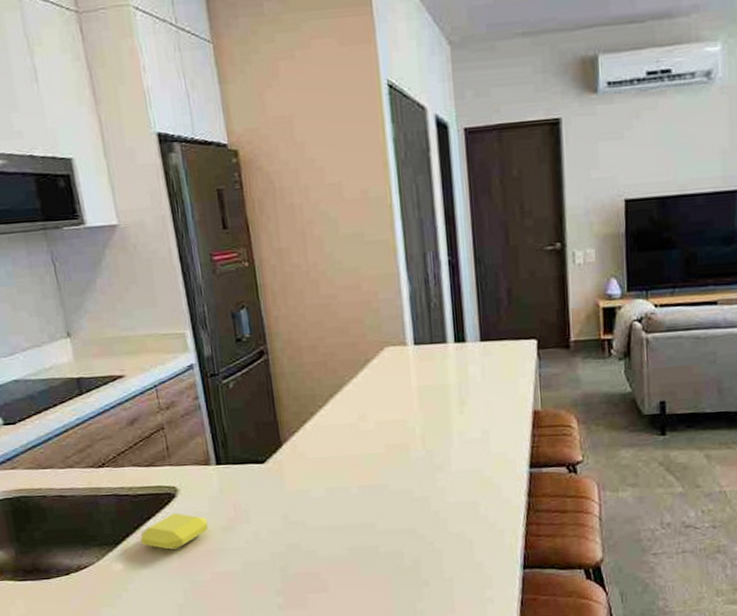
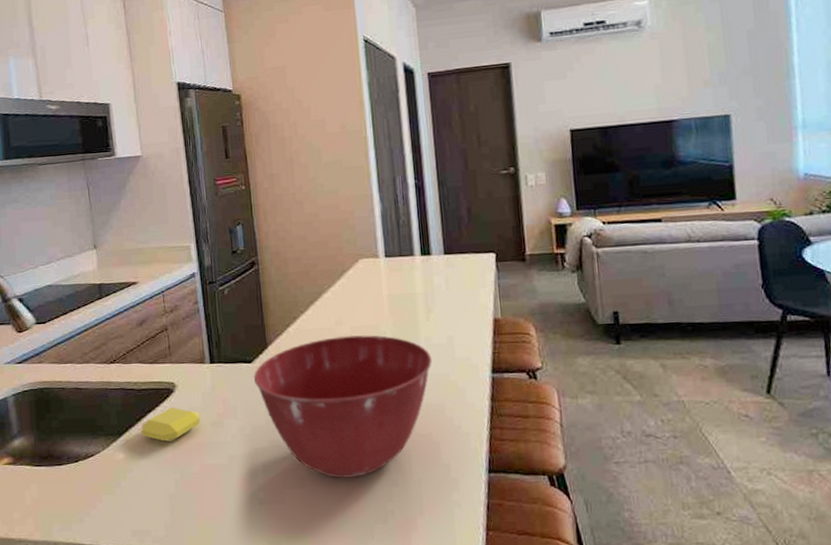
mixing bowl: none [266,430,466,581] -> present [253,335,432,479]

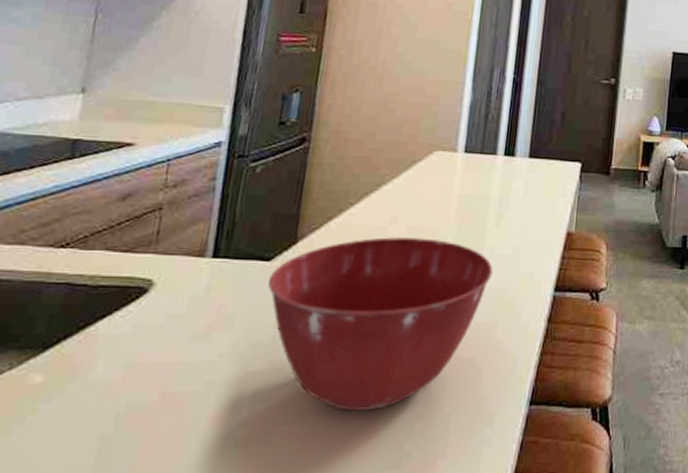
soap bar: present [141,407,200,443] -> none [80,312,179,361]

